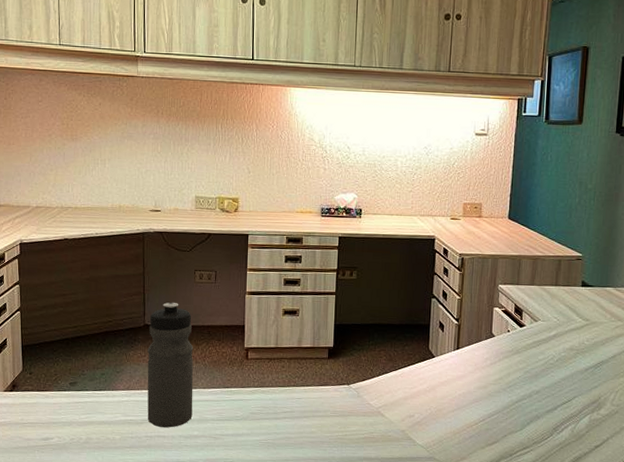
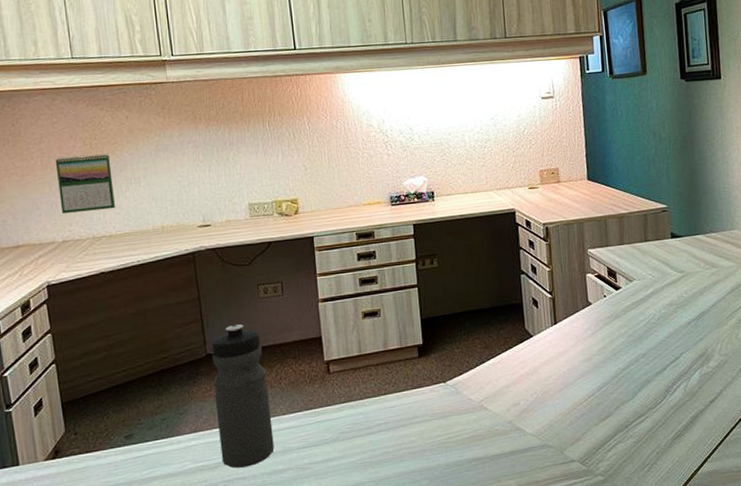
calendar: none [37,132,83,184] -> present [55,153,115,213]

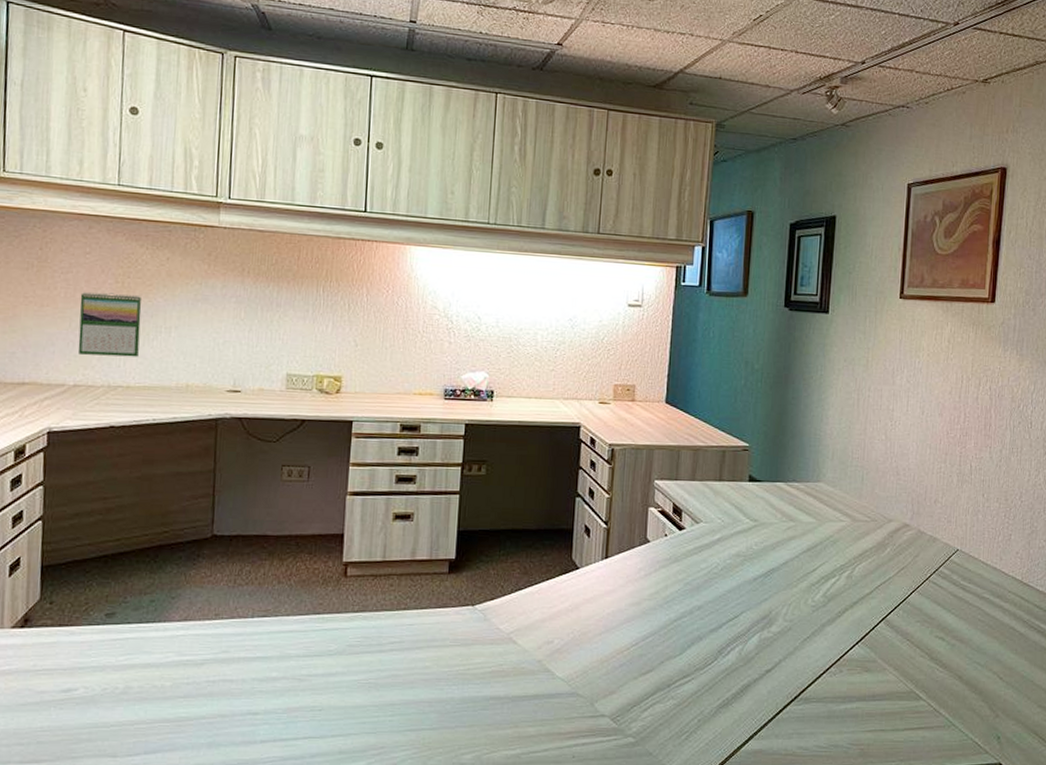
water bottle: present [211,324,275,468] -> none [210,506,276,669]

